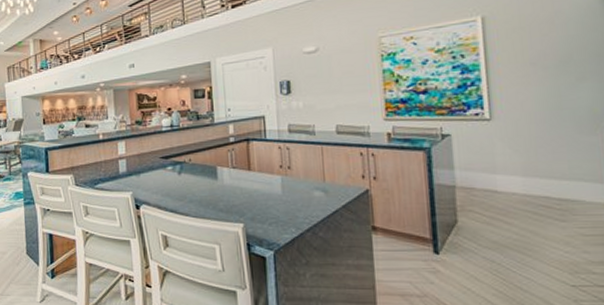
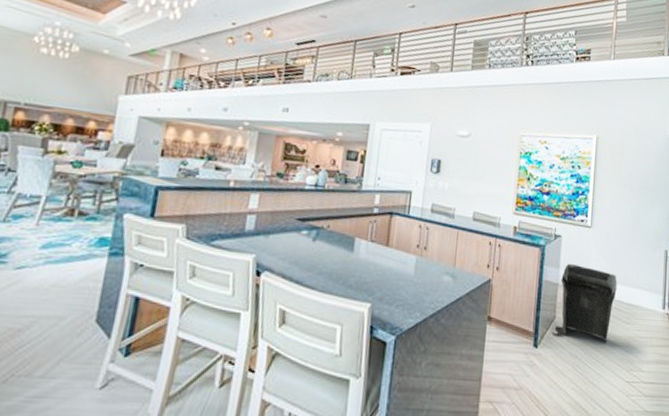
trash can: none [455,162,540,245] -> present [551,263,617,343]

